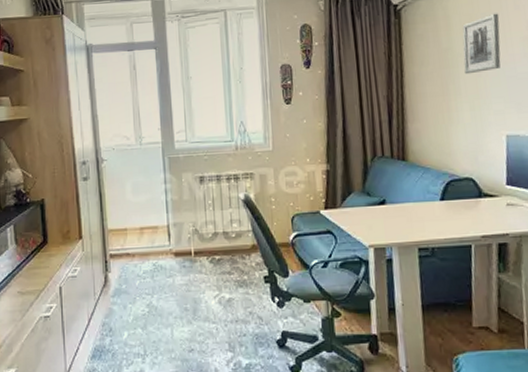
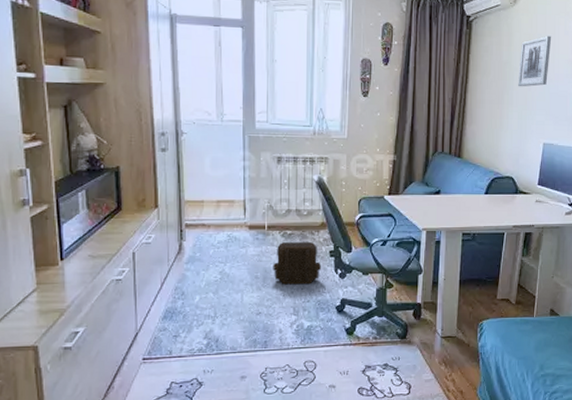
backpack: none [203,268,256,317] -> present [273,242,321,285]

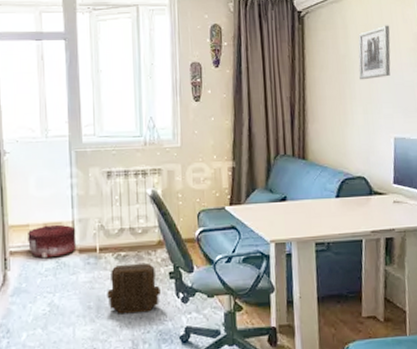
pouf: none [202,202,247,232] -> present [28,224,77,259]

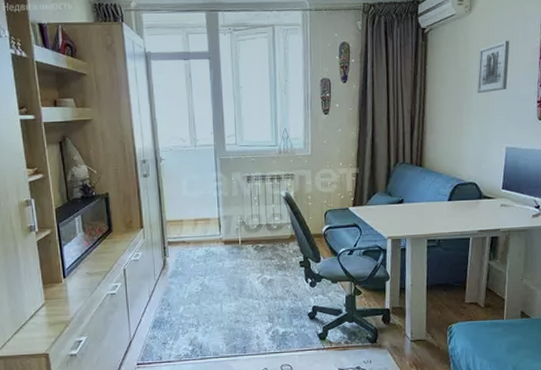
pouf: present [28,224,77,259] -> none [182,220,222,248]
backpack: present [107,264,160,315] -> none [248,254,292,295]

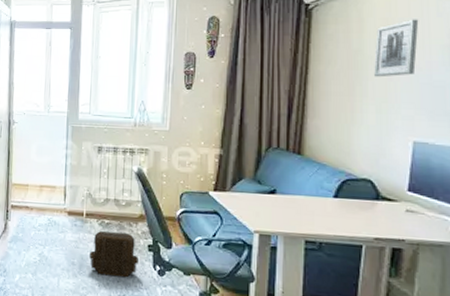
backpack: none [248,254,292,295] -> present [89,231,138,278]

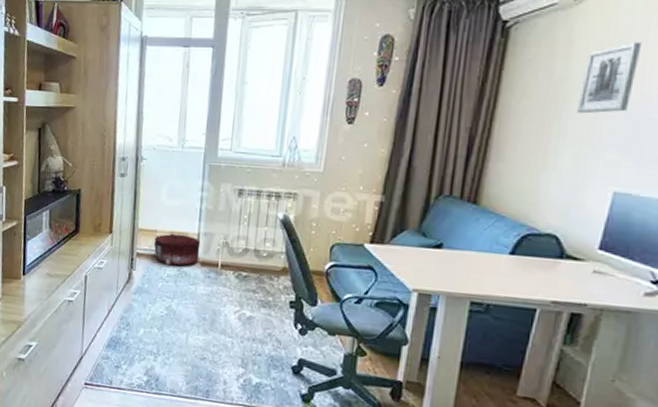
pouf: none [26,187,67,216] -> present [154,233,200,266]
backpack: present [89,231,138,278] -> none [223,284,278,336]

